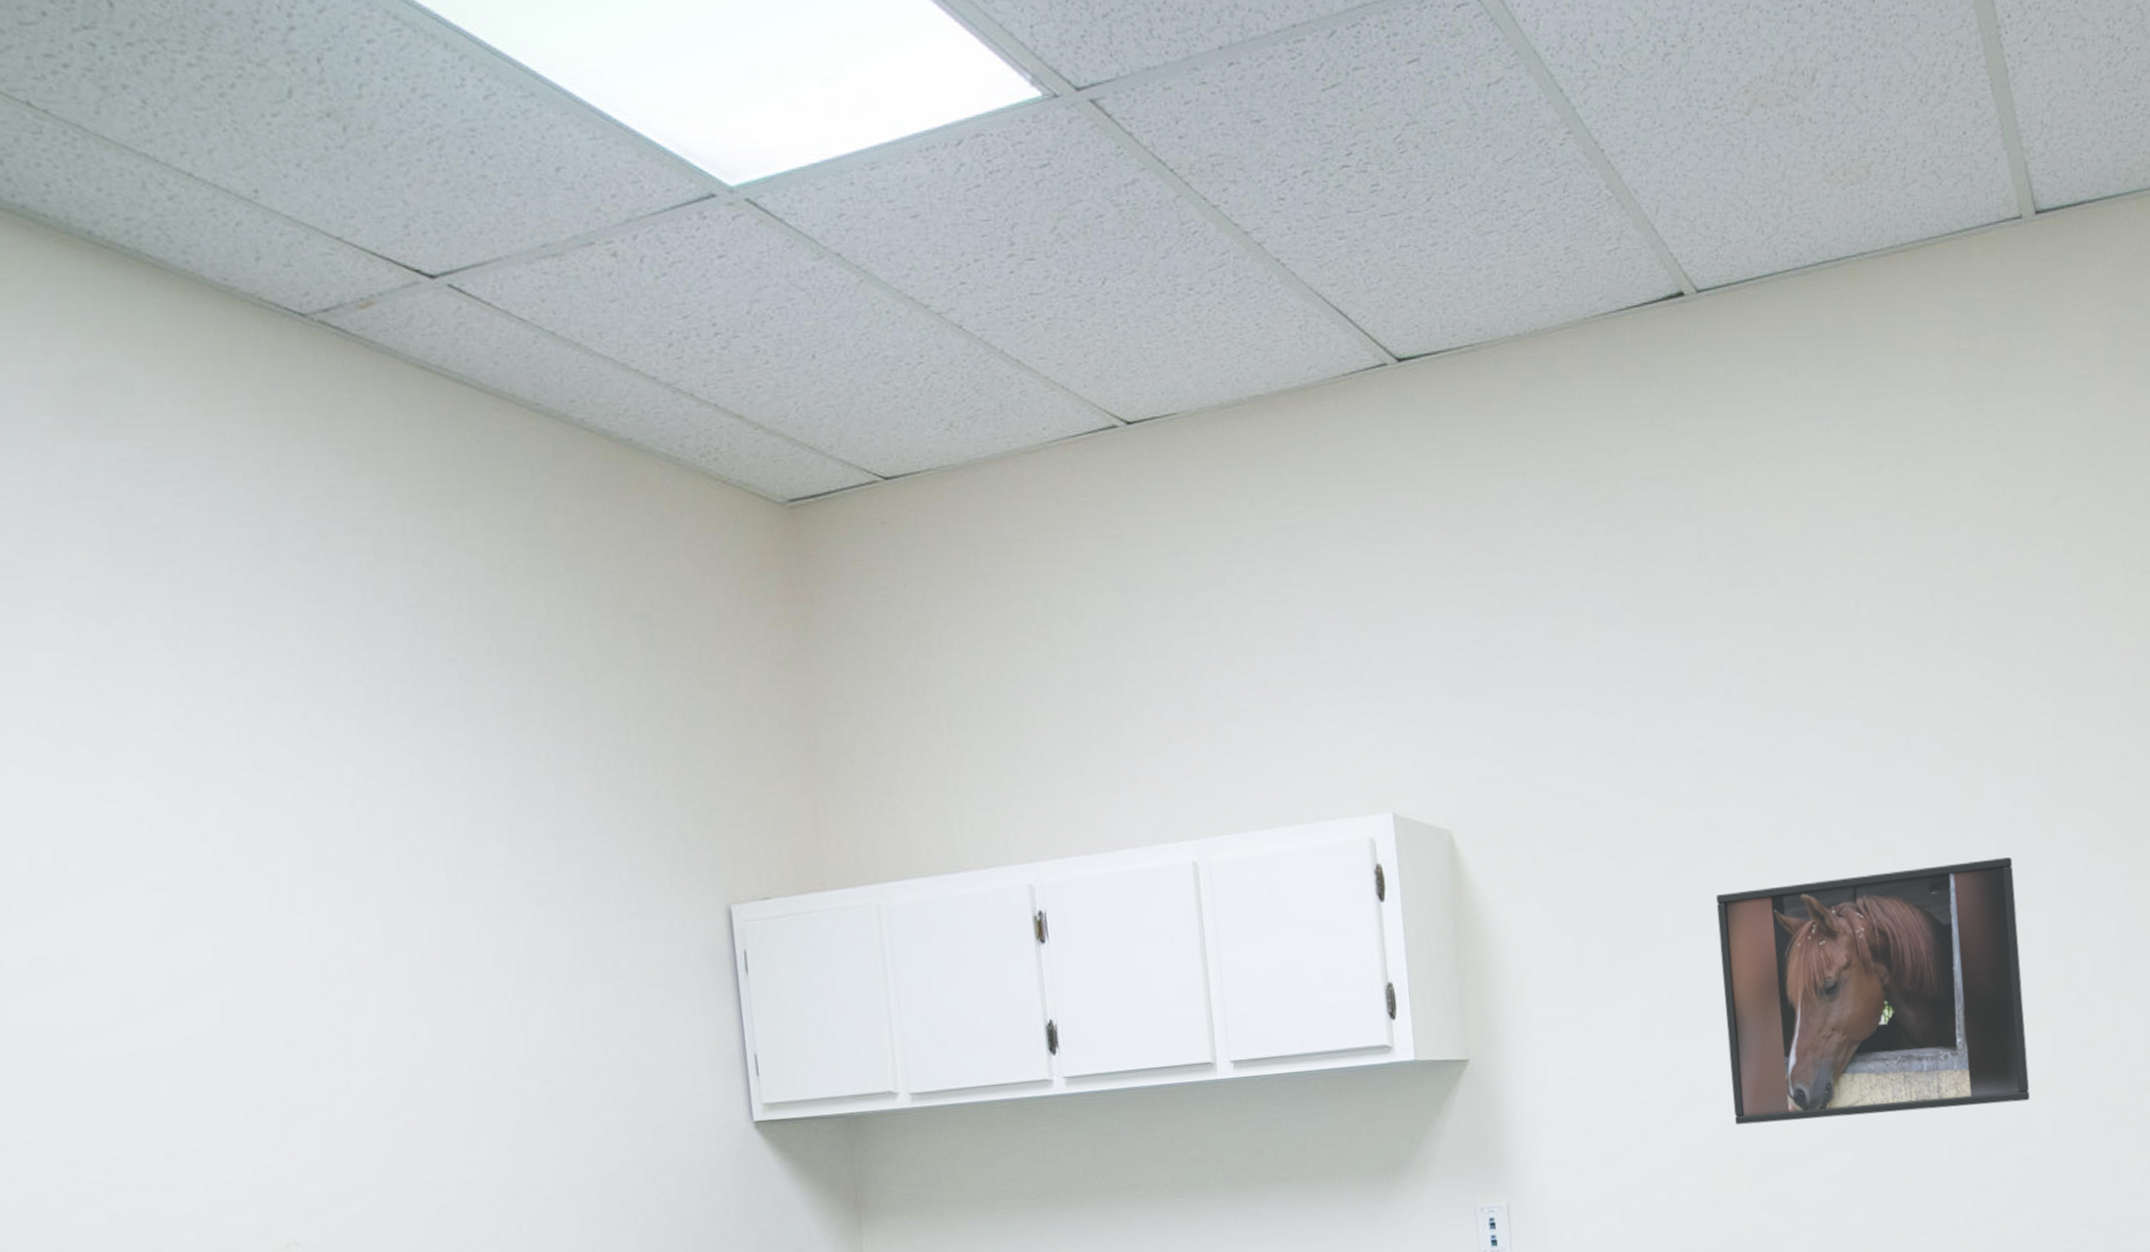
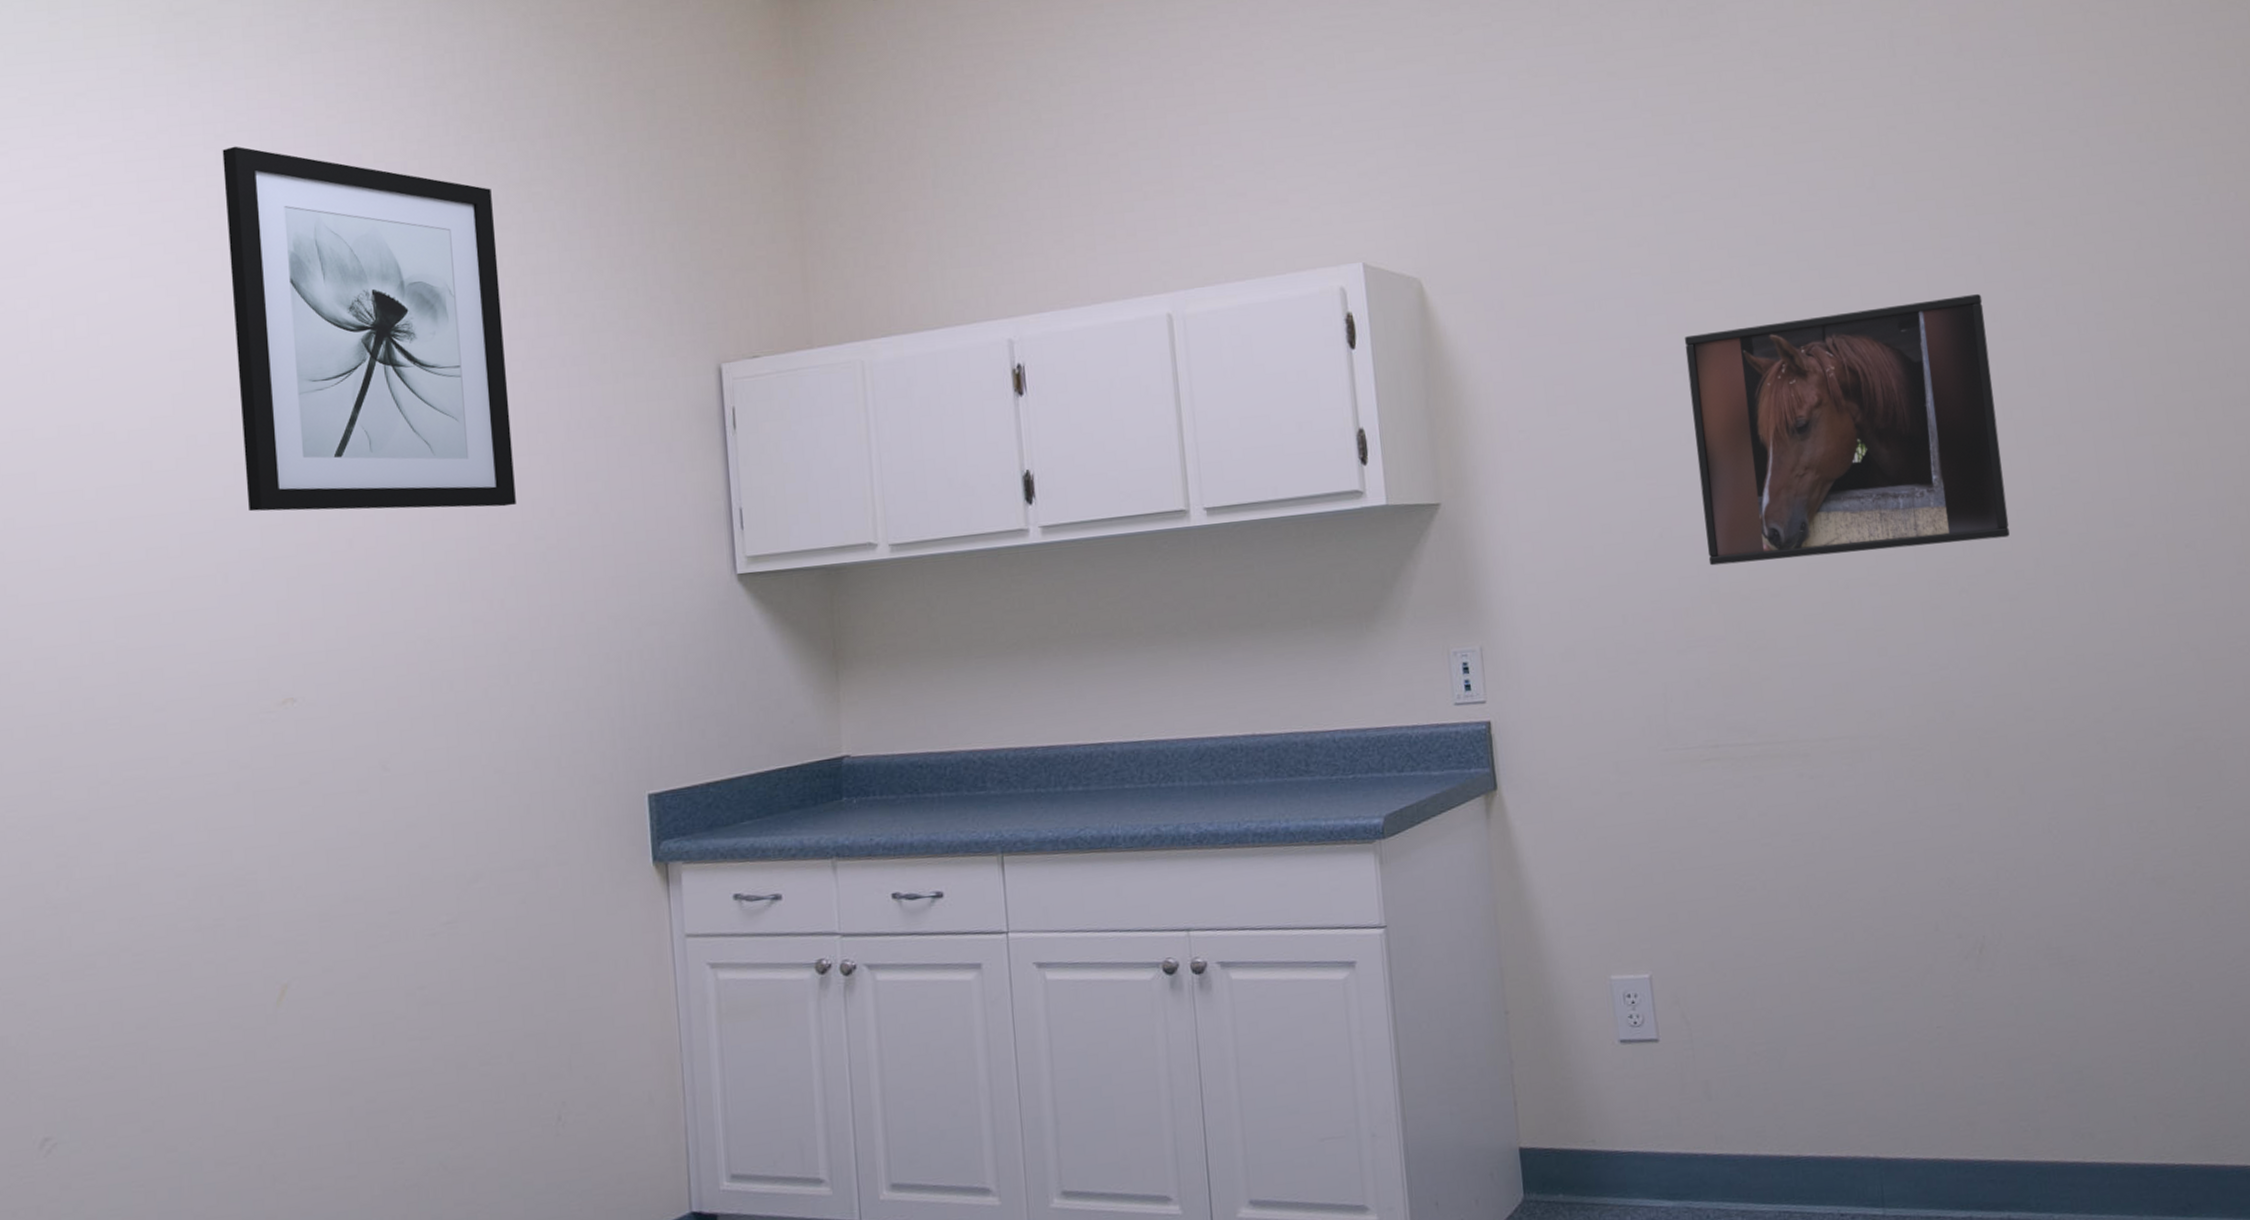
wall art: none [187,663,521,1051] -> present [222,146,516,512]

